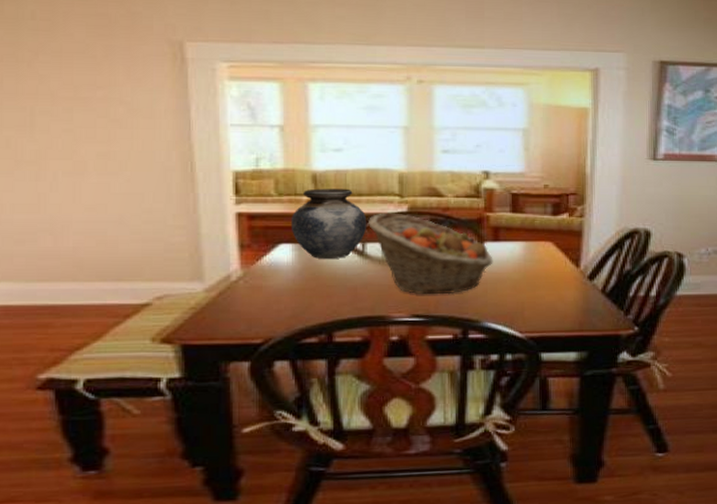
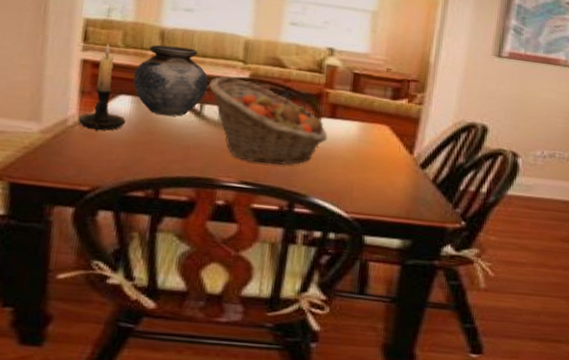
candle holder: none [241,193,289,283] -> present [78,43,126,131]

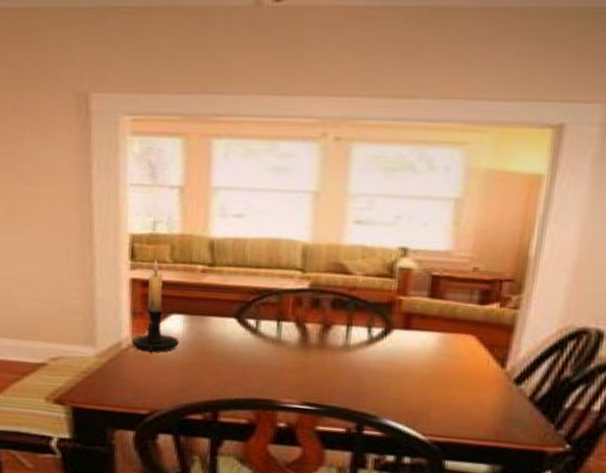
vase: present [133,45,208,116] -> none [183,257,264,335]
fruit basket: present [209,76,328,166] -> none [265,288,401,384]

